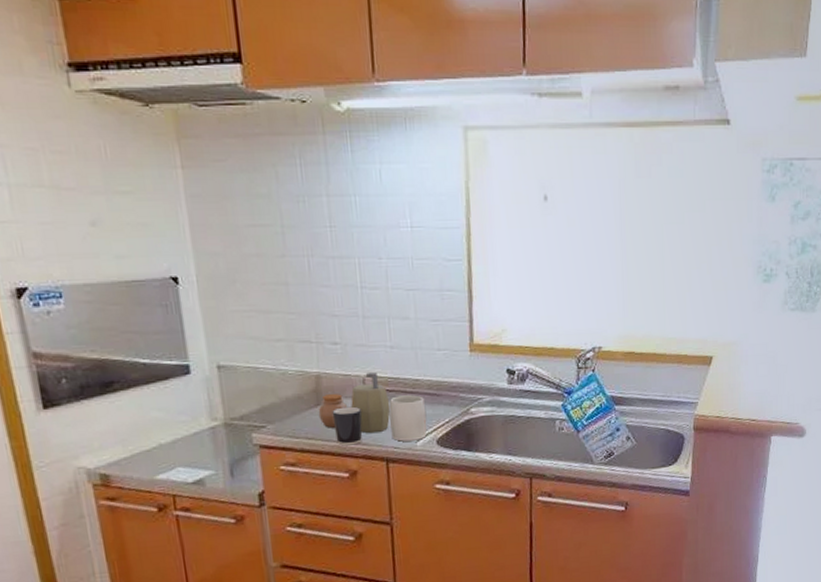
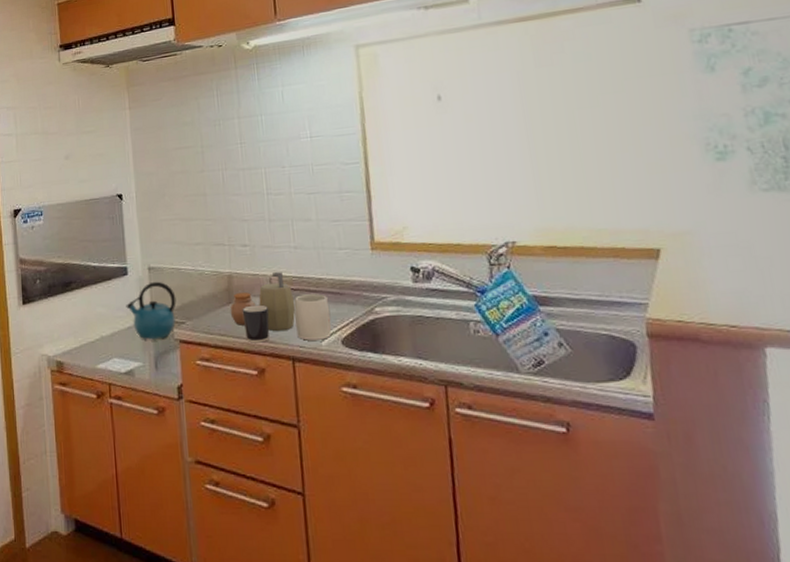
kettle: none [190,381,255,447] -> present [126,281,176,340]

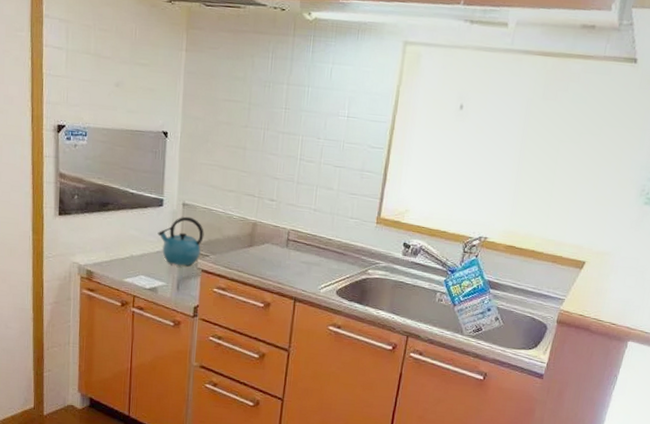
jar: present [230,292,257,325] -> none [249,239,273,266]
mug: present [242,304,270,343] -> none [259,251,283,283]
soap dispenser: present [258,272,296,332] -> none [275,227,306,276]
mug: present [294,293,332,342] -> none [302,249,333,288]

